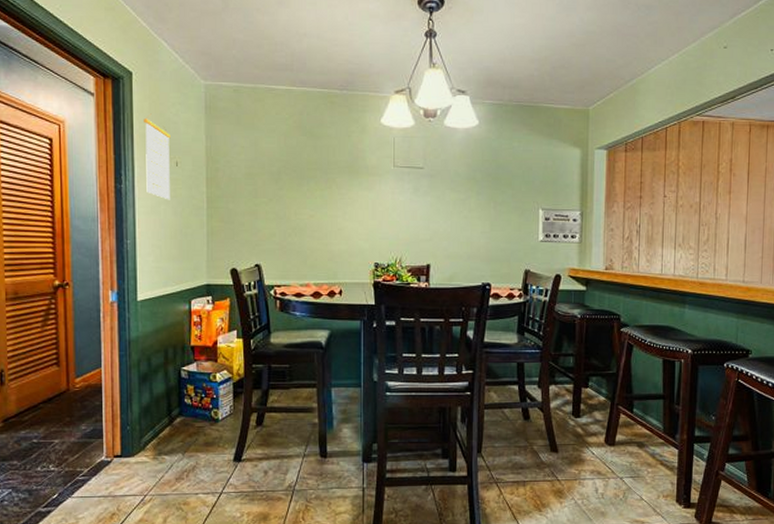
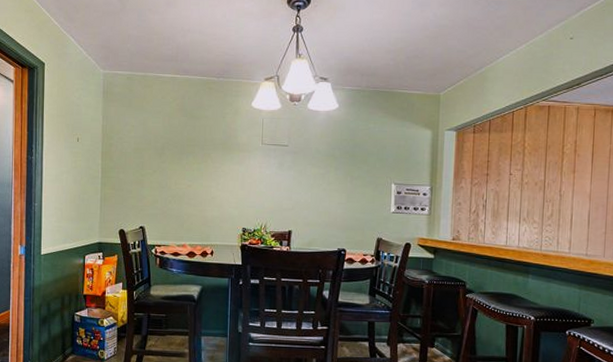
calendar: present [144,113,171,200] -> none [52,97,74,170]

